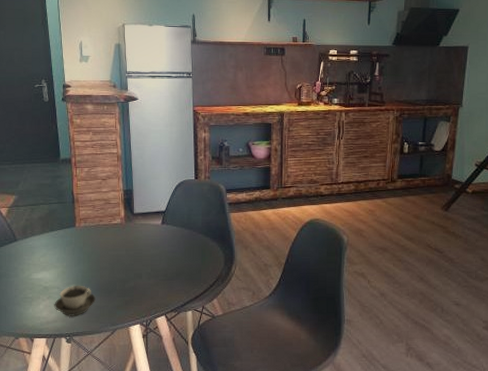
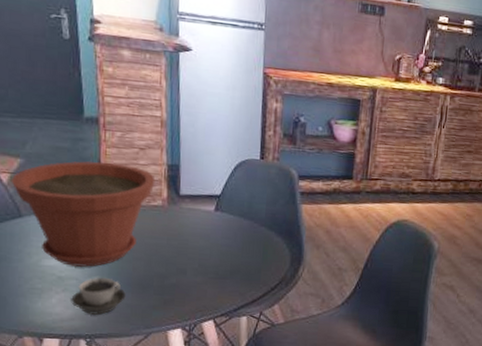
plant pot: none [8,192,115,279] -> present [10,161,156,268]

